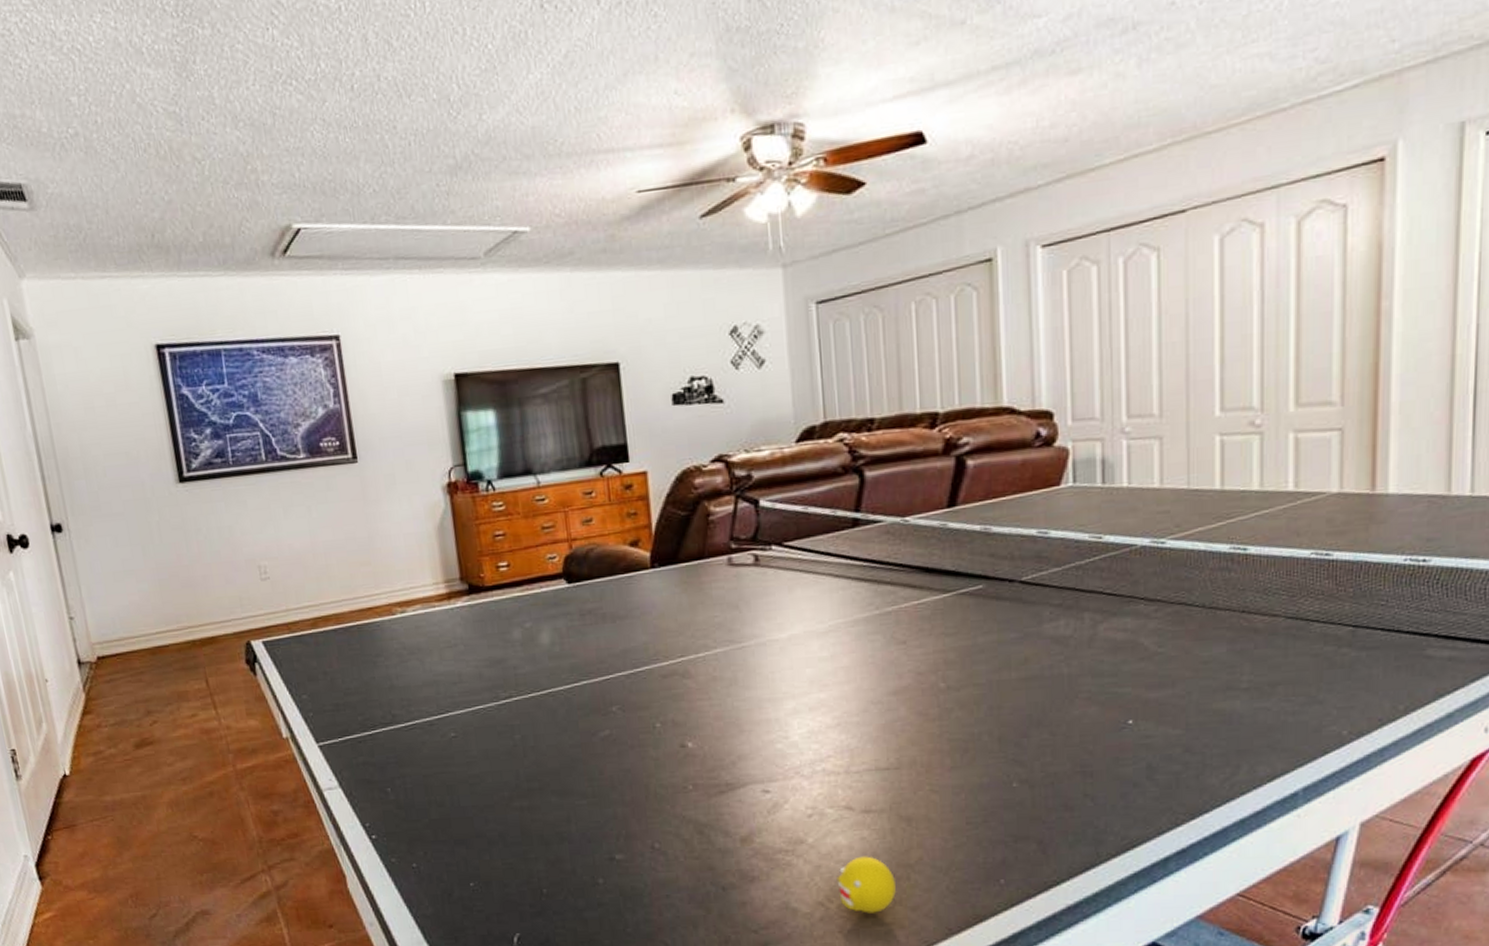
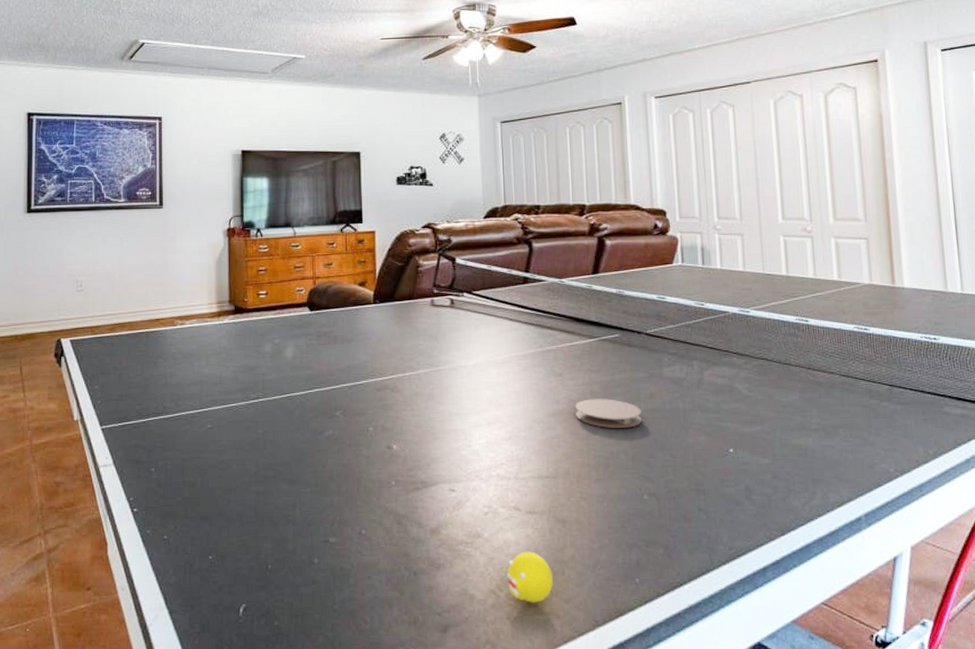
coaster: none [924,668,1012,705] -> present [575,399,642,428]

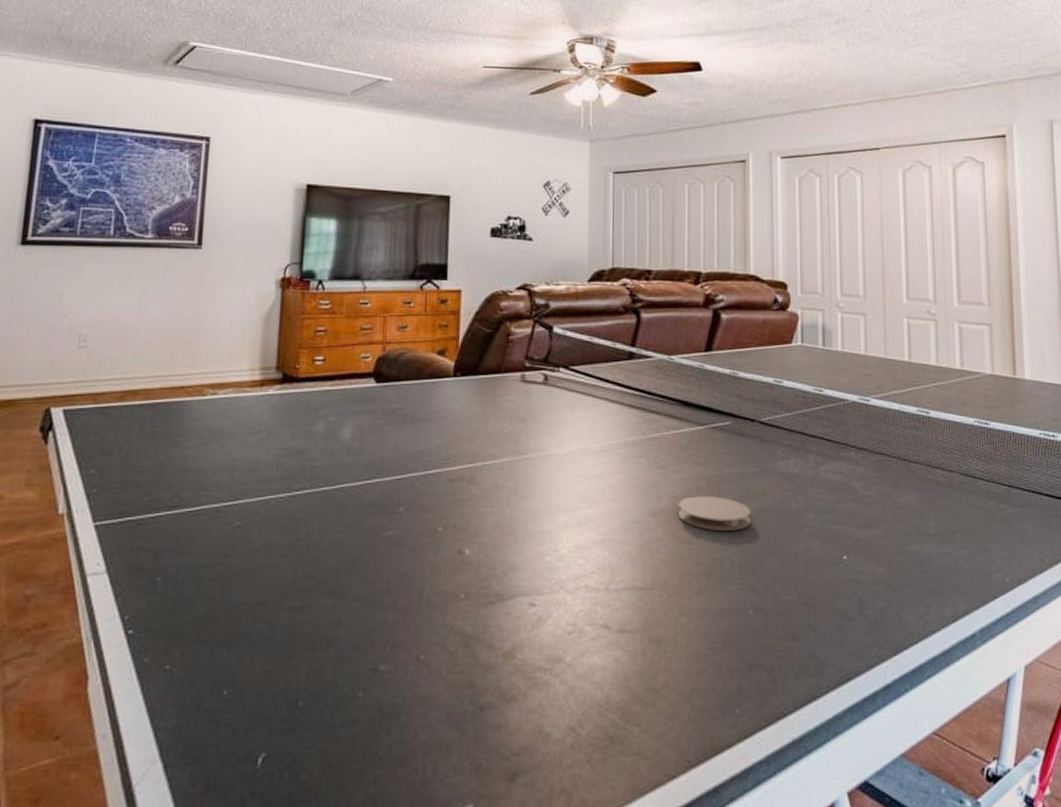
ping-pong ball: present [506,551,554,603] -> none [589,678,644,741]

